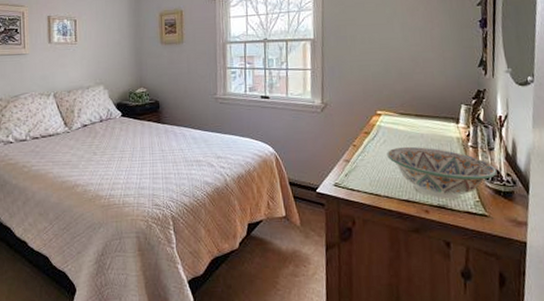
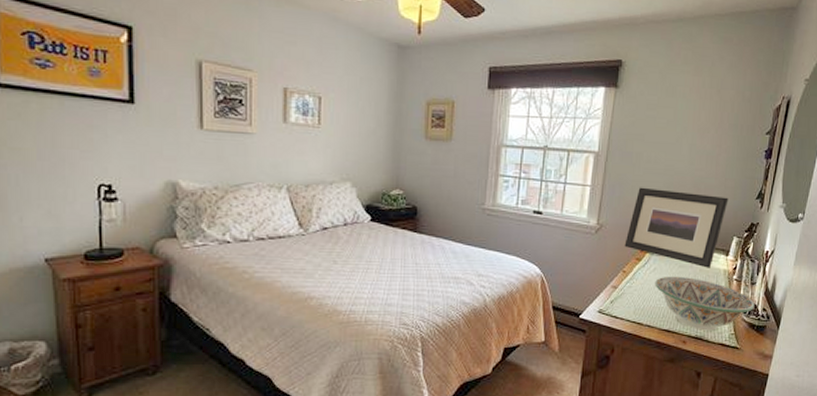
picture frame: none [351,66,450,137] -> present [624,187,729,268]

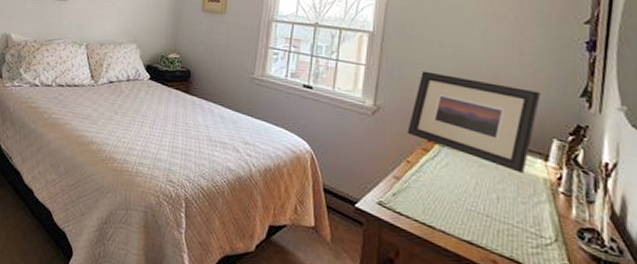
decorative bowl: present [655,276,755,331] -> none [449,174,597,256]

